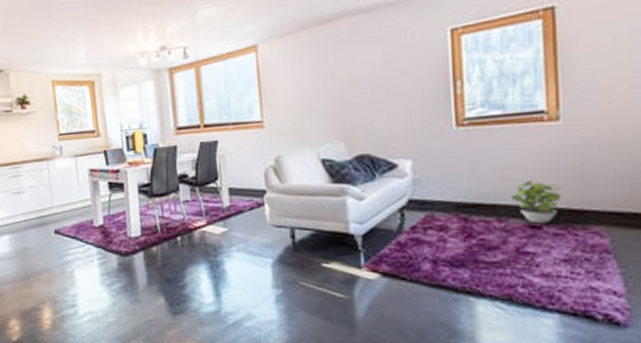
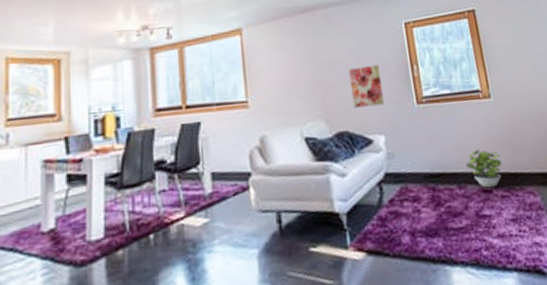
wall art: none [375,81,415,130] -> present [349,64,385,108]

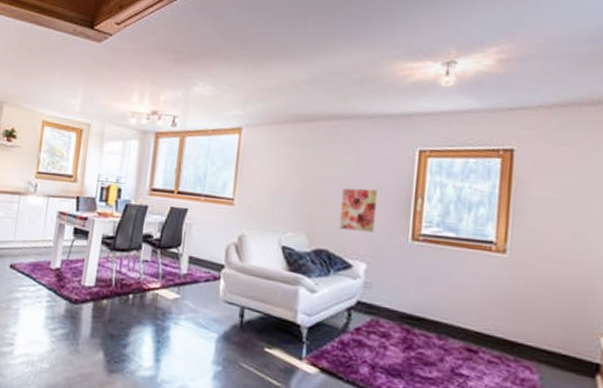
potted plant: present [466,149,502,188] -> none [453,304,500,350]

